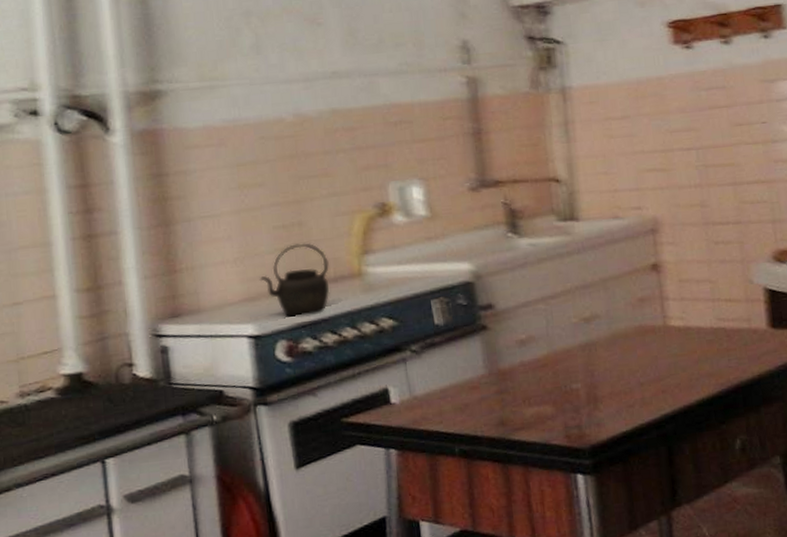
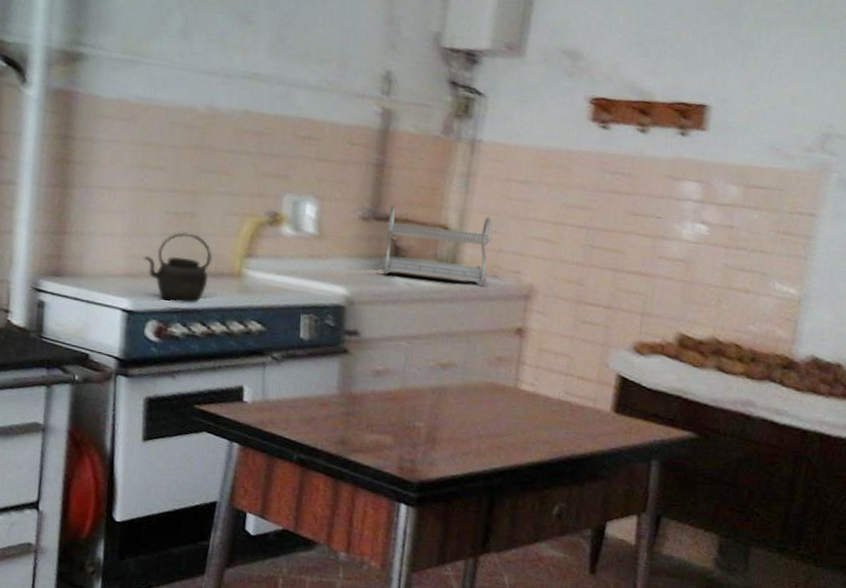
dish rack: none [495,159,609,241] -> present [381,205,493,287]

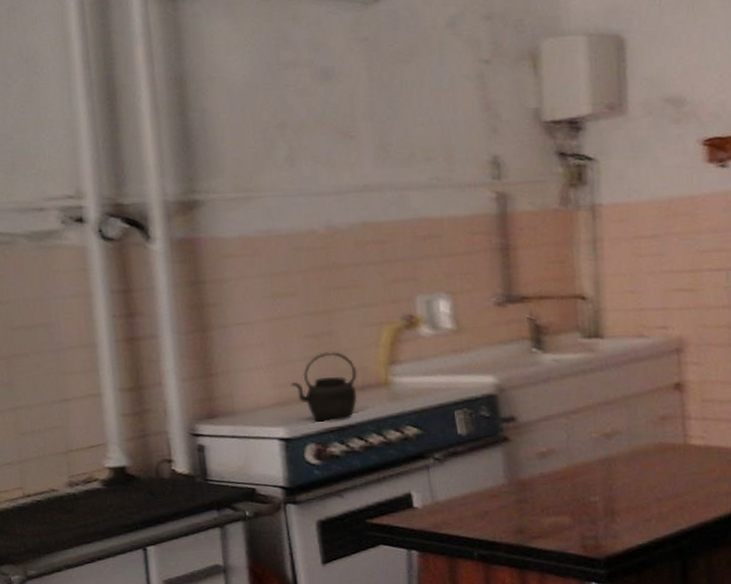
dish rack: present [381,205,493,287] -> none [521,277,634,356]

